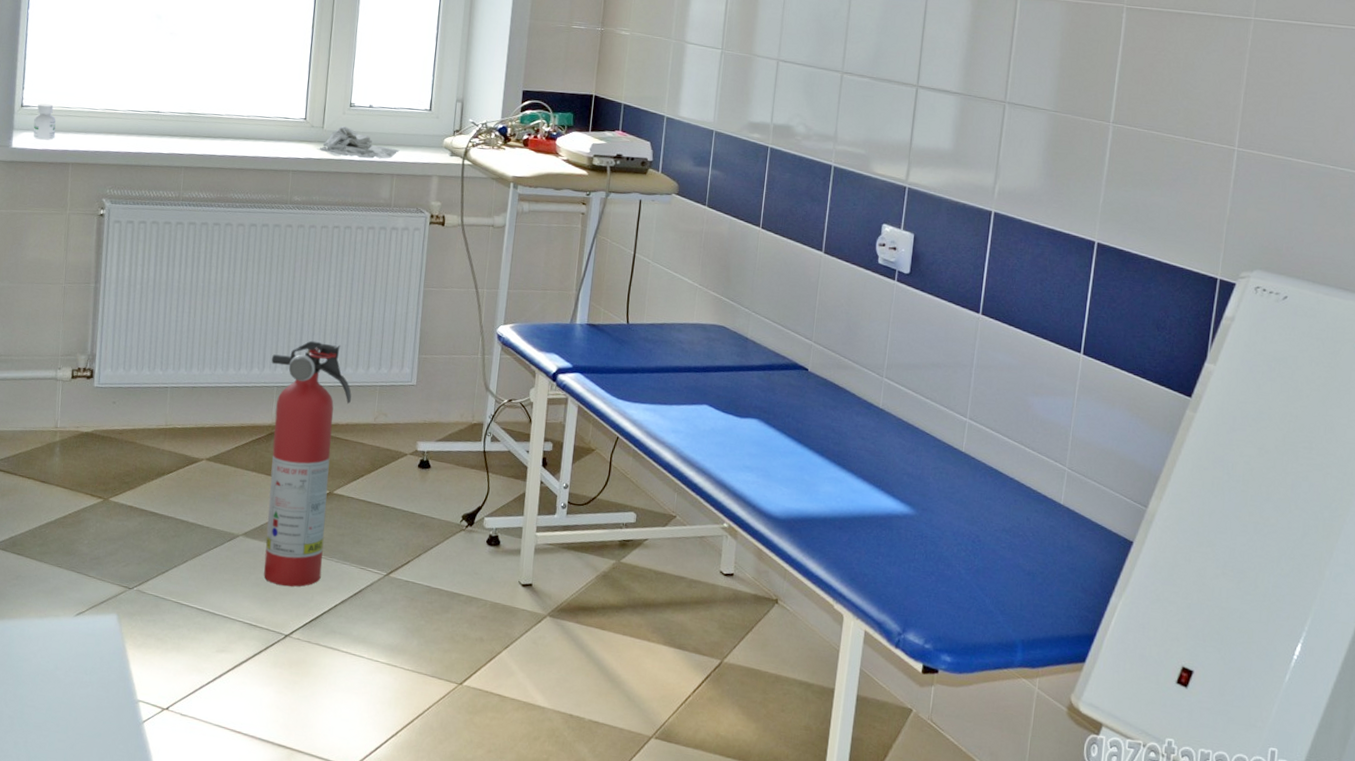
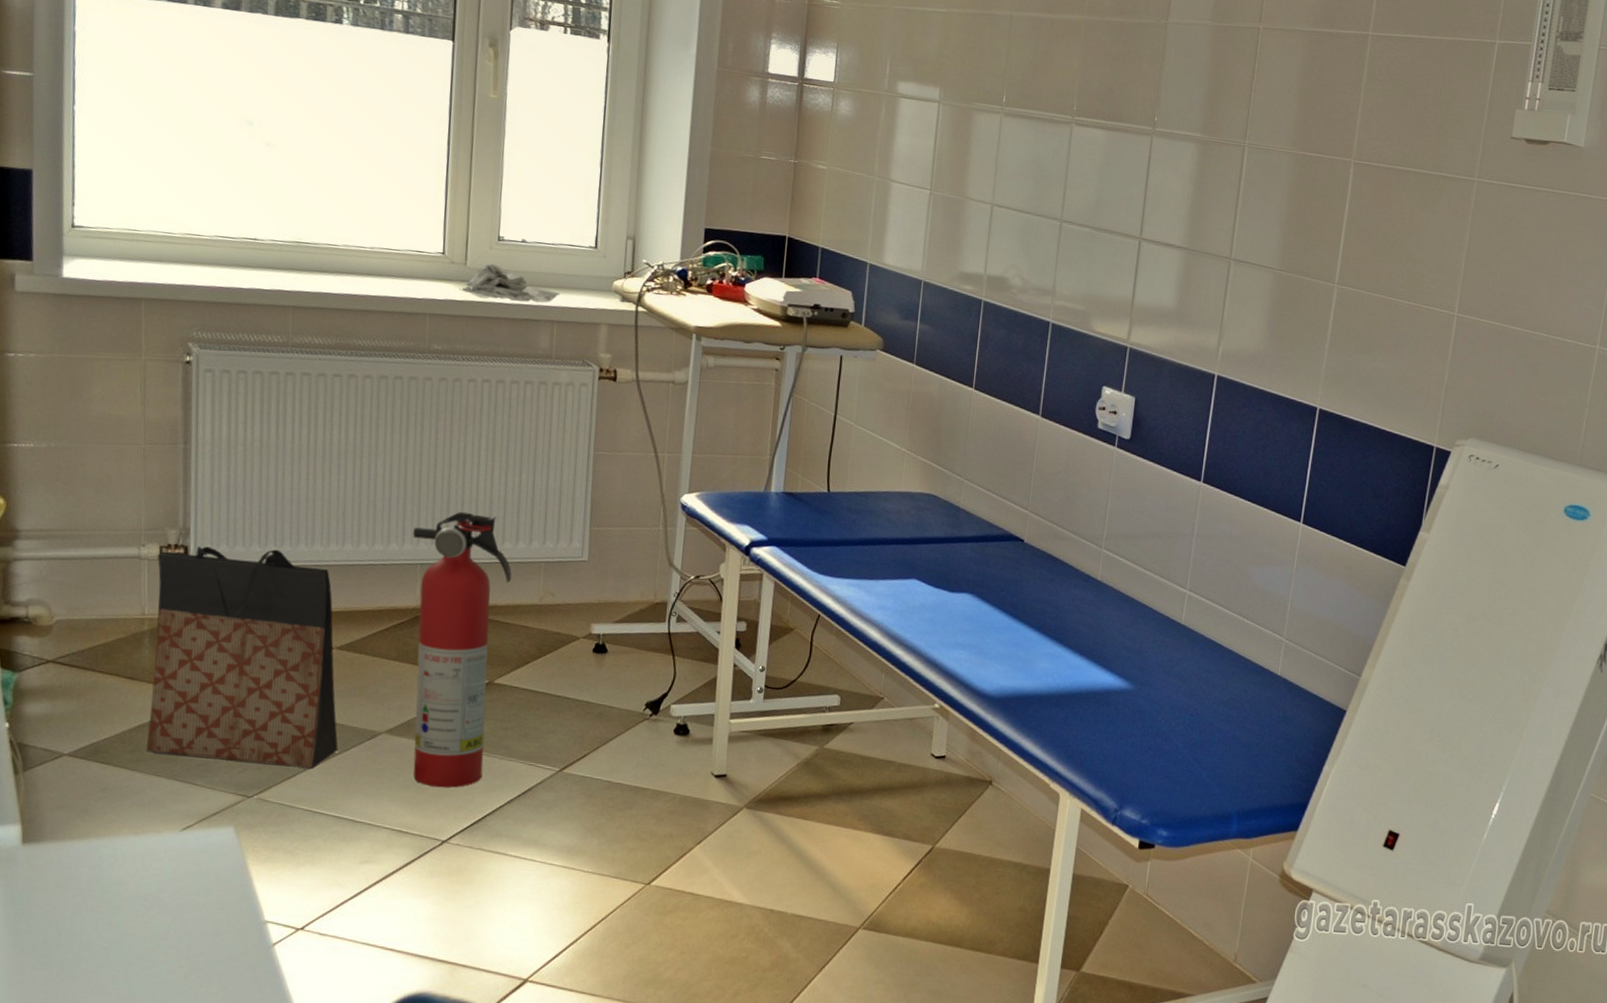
pill bottle: present [33,103,56,141] -> none [90,224,121,270]
bag: none [51,369,205,565] -> present [145,546,338,769]

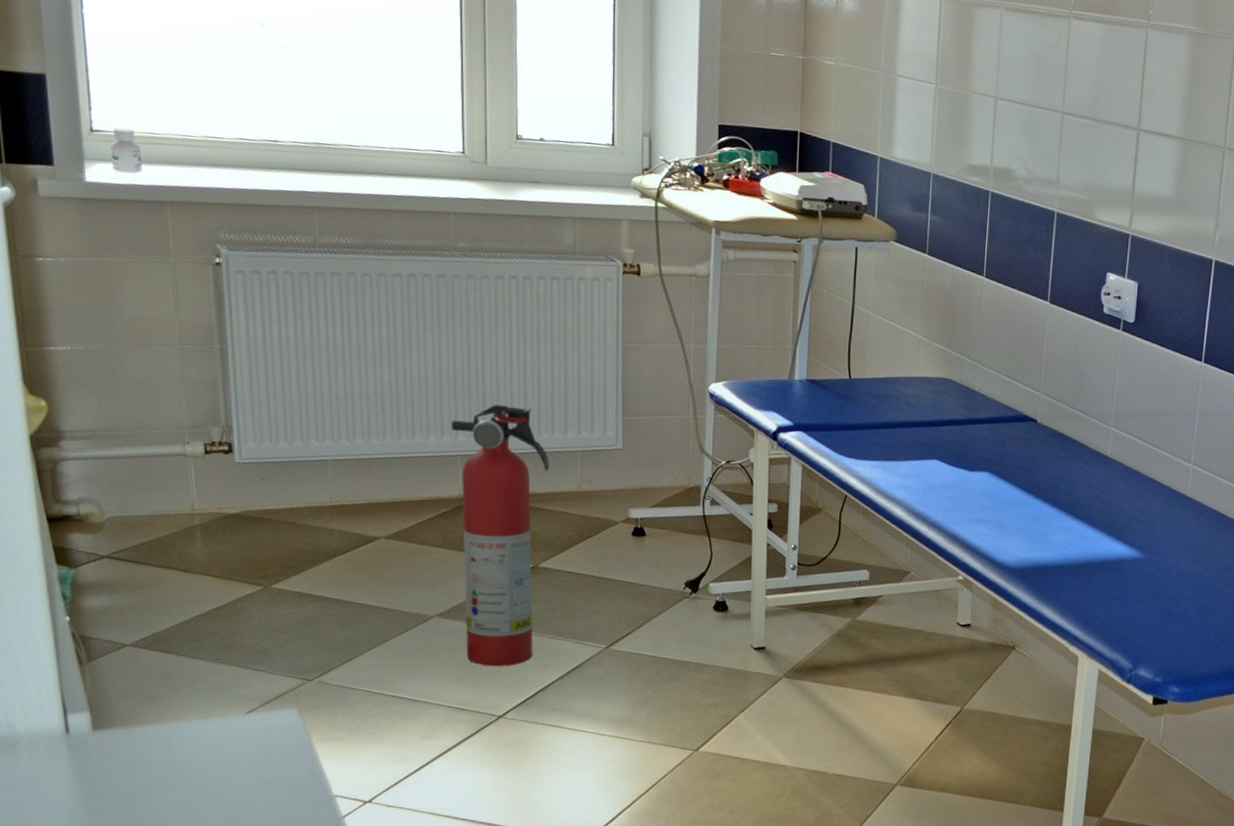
pill bottle: none [90,224,121,270] -> present [111,128,143,174]
bag: present [145,546,338,769] -> none [203,442,393,652]
tissue: present [459,262,561,303] -> none [481,161,581,201]

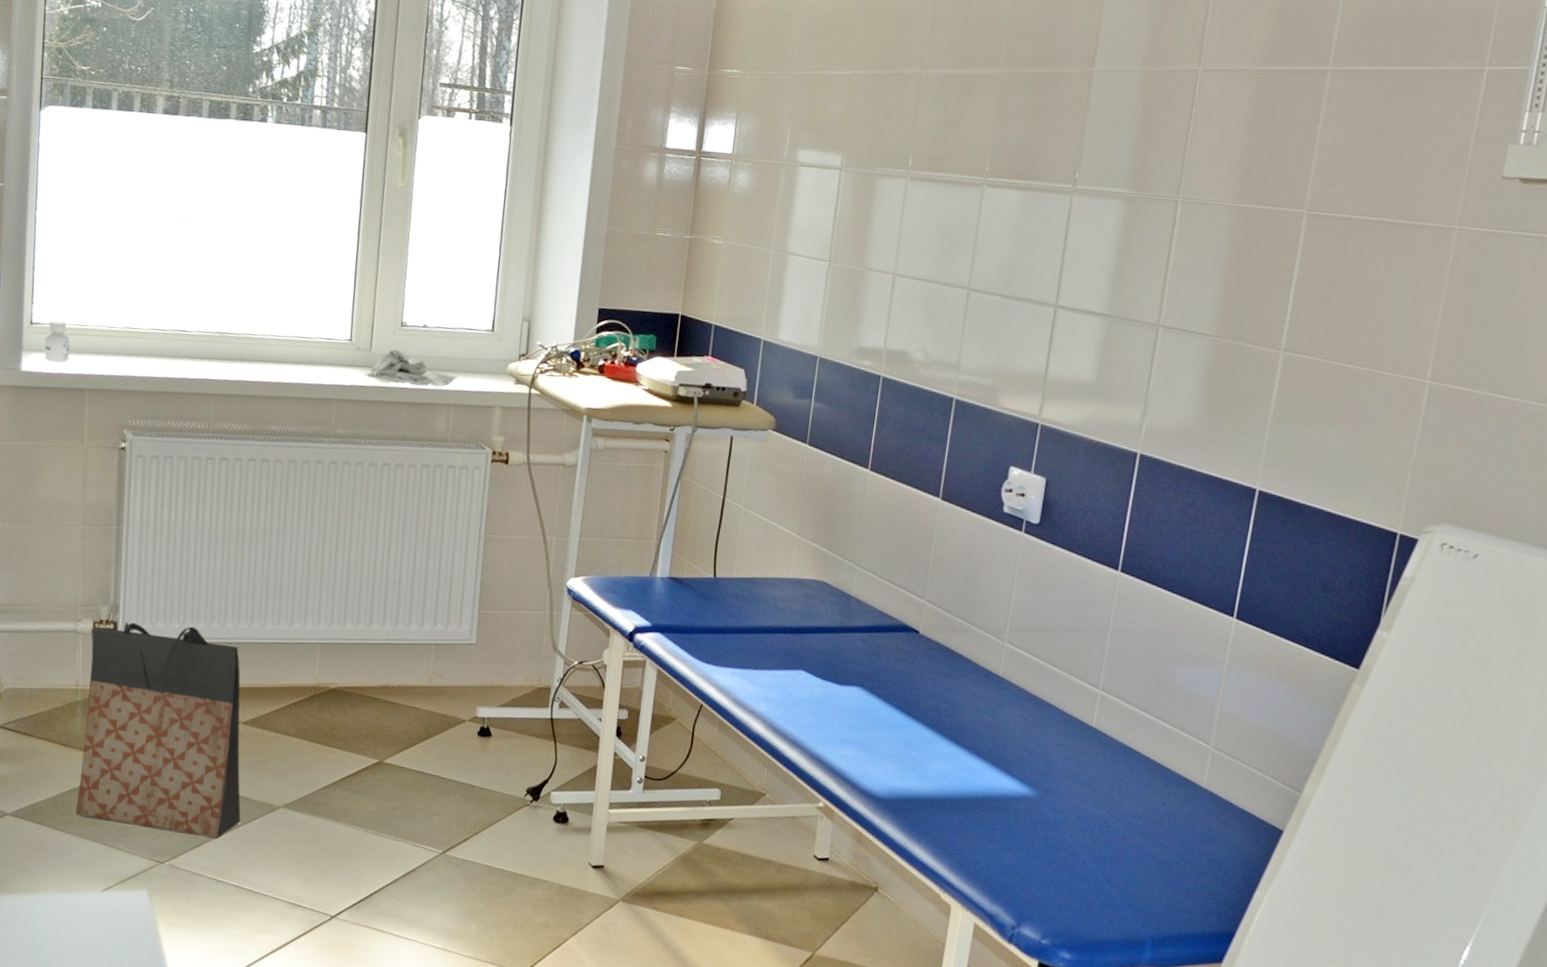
bag: none [203,442,393,652] -> present [75,622,241,839]
fire extinguisher: present [451,404,549,666] -> none [307,592,404,864]
tissue: none [481,161,581,201] -> present [363,348,458,387]

